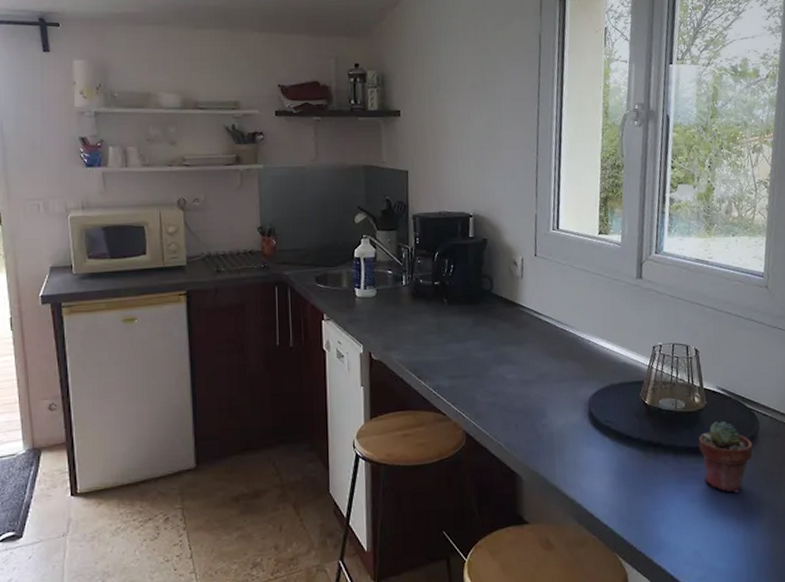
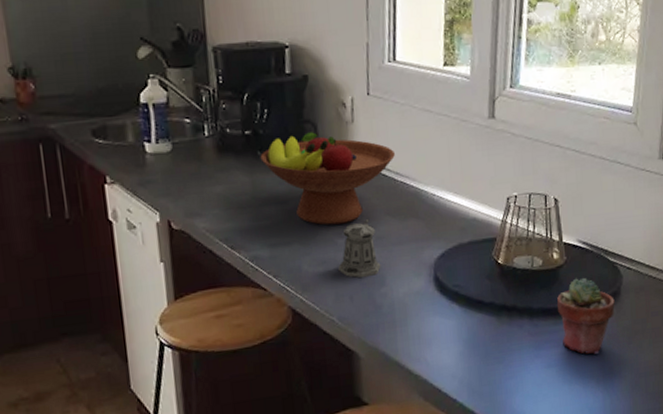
fruit bowl: none [446,284,557,363] -> present [260,131,395,225]
pepper shaker: none [506,358,543,410] -> present [338,218,381,279]

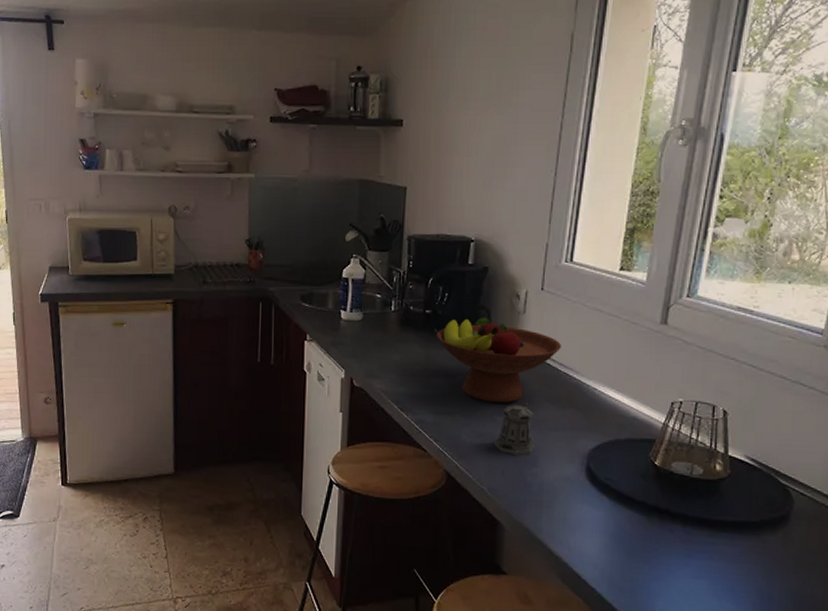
potted succulent: present [557,278,615,354] -> none [715,494,782,576]

